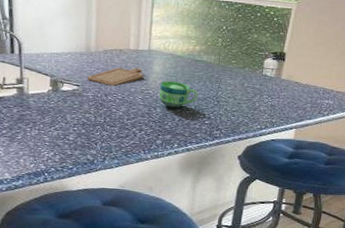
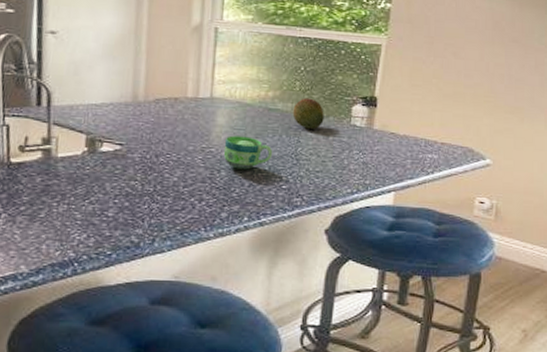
chopping board: present [87,67,144,87] -> none [133,120,205,145]
fruit: none [215,52,241,78] -> present [292,98,324,129]

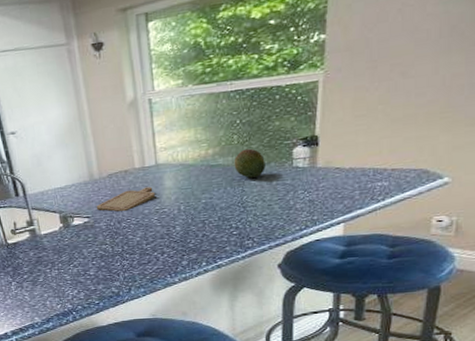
chopping board: none [133,120,205,145] -> present [96,186,156,212]
cup: present [223,135,273,170] -> none [175,193,221,224]

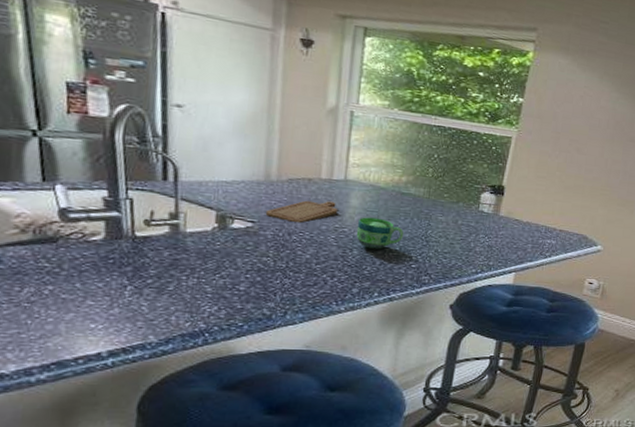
cup: none [175,193,221,224] -> present [356,217,404,249]
fruit: present [234,148,266,178] -> none [424,184,455,214]

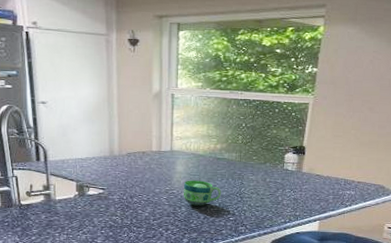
chopping board: present [265,200,338,223] -> none [112,169,168,188]

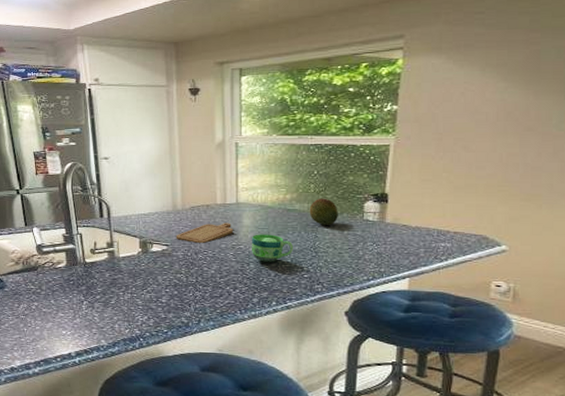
chopping board: none [112,169,168,188] -> present [176,223,234,244]
fruit: none [236,148,262,173] -> present [309,198,338,225]

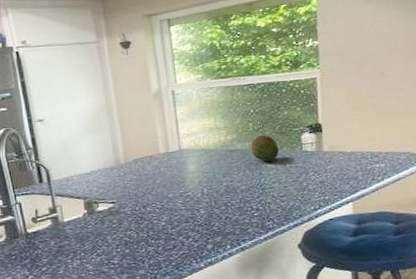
chopping board: present [176,223,234,244] -> none [121,171,180,197]
cup: present [251,234,294,262] -> none [198,177,241,206]

